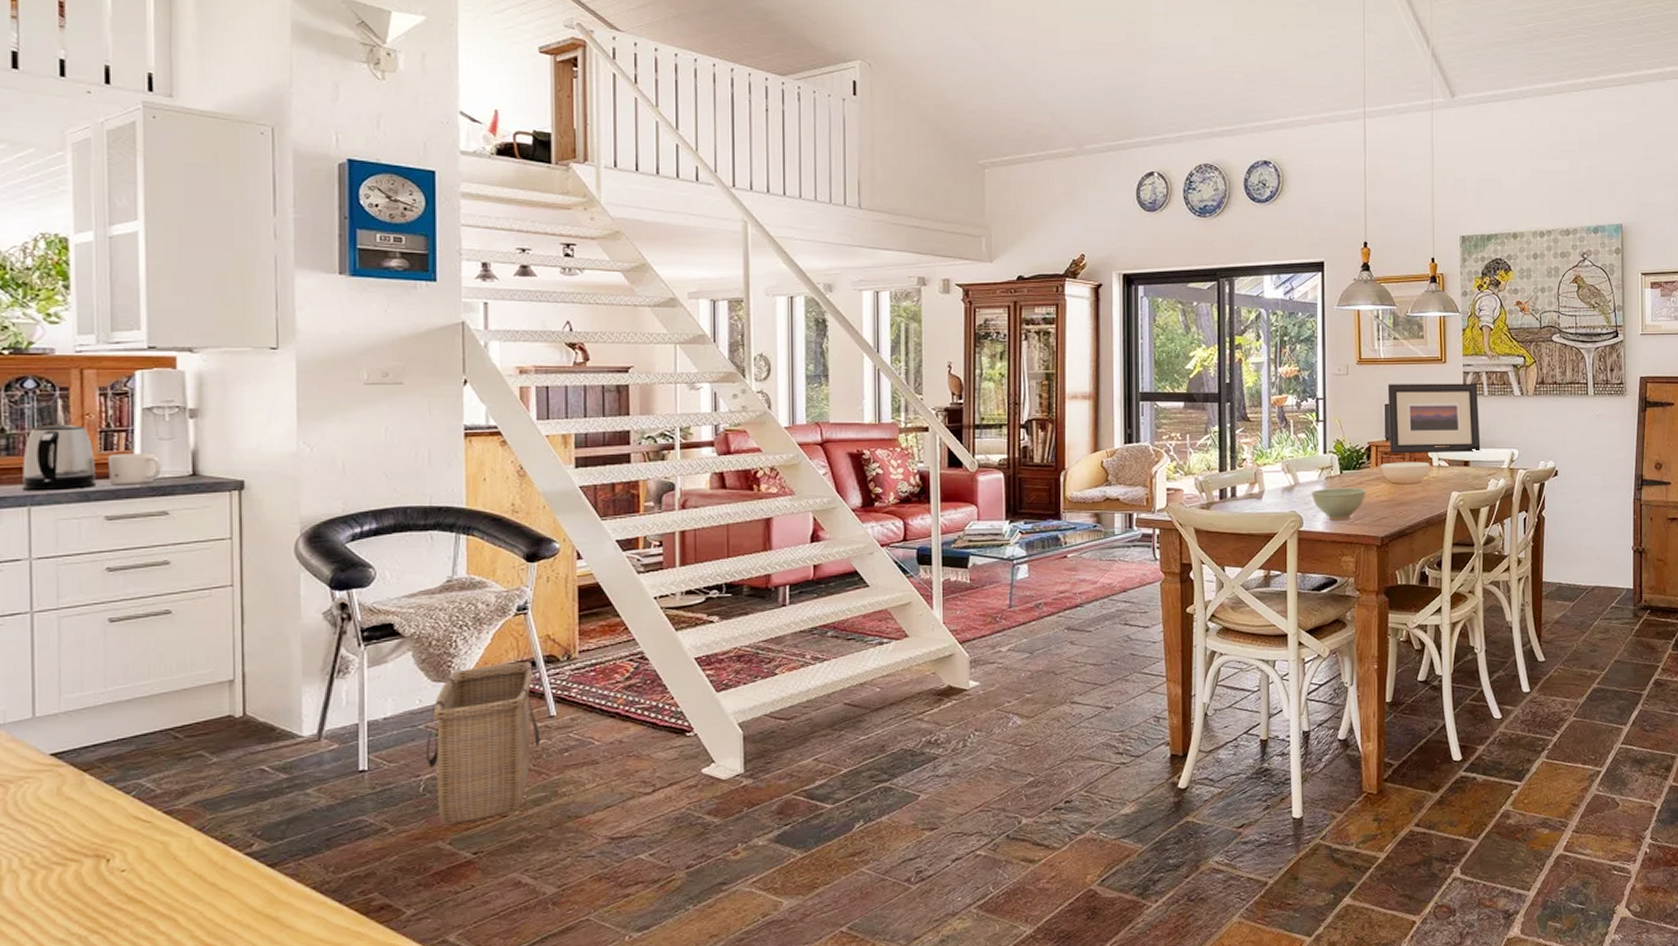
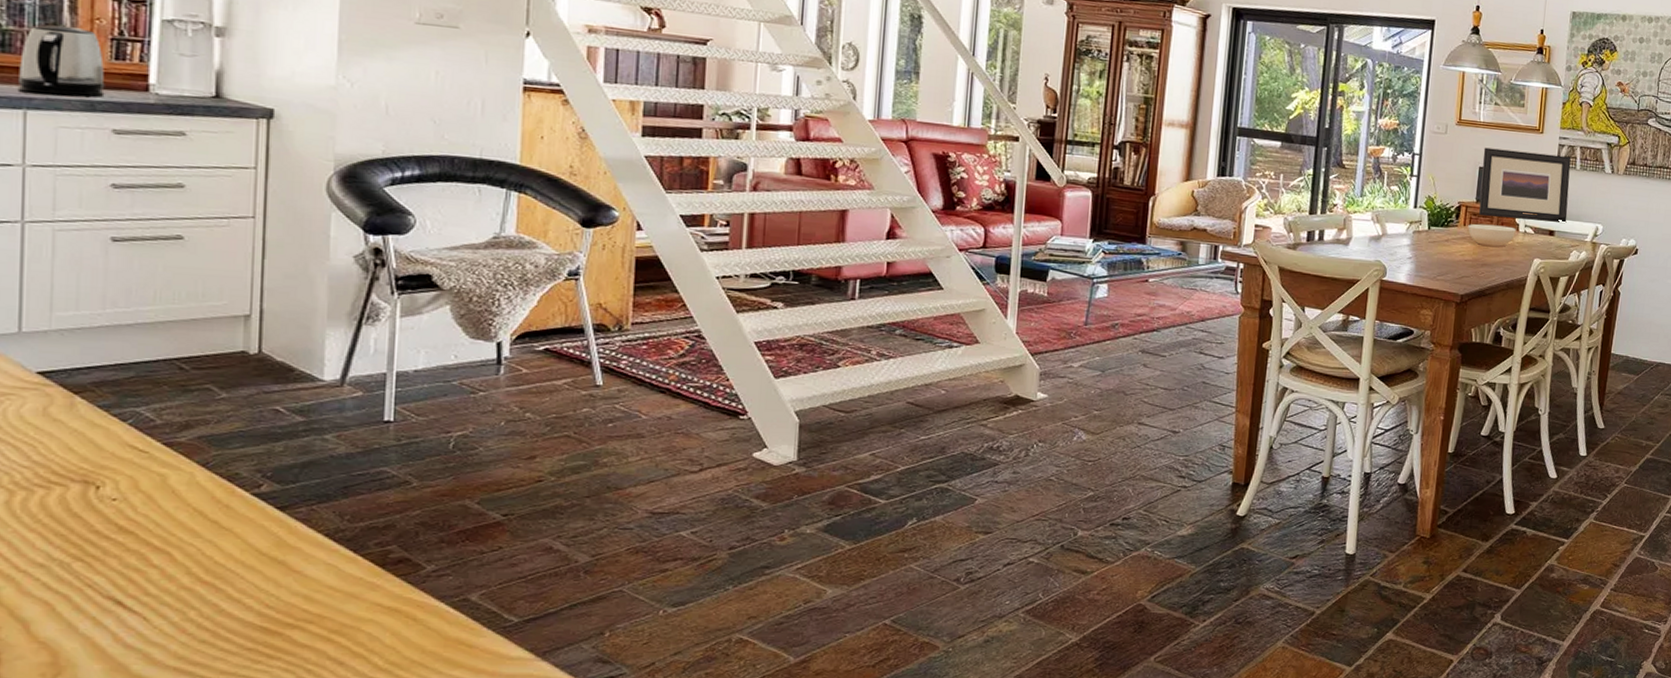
mug: present [107,453,162,485] -> none [118,64,181,102]
basket: present [425,662,540,825] -> none [457,327,586,485]
bowl: present [1311,487,1366,521] -> none [1397,242,1452,275]

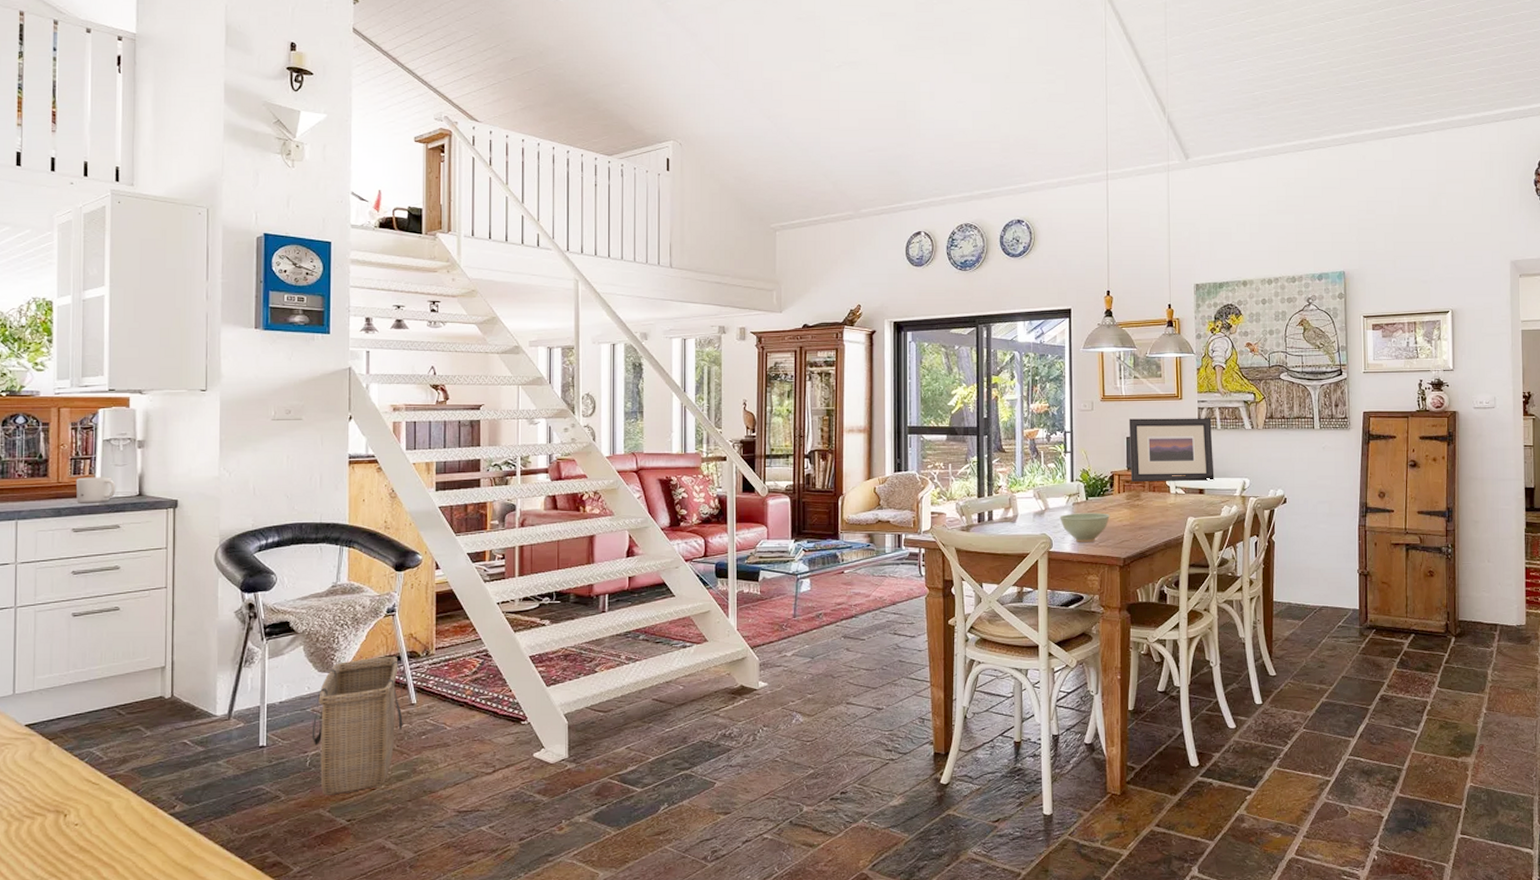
kettle: present [17,24,105,99] -> none [11,452,67,508]
mug: none [118,64,181,102] -> present [75,477,116,503]
basket: none [457,327,586,485] -> present [311,657,403,795]
bowl: none [1397,242,1452,275] -> present [1060,512,1110,543]
bowl: present [1468,223,1517,248] -> none [1122,489,1169,511]

